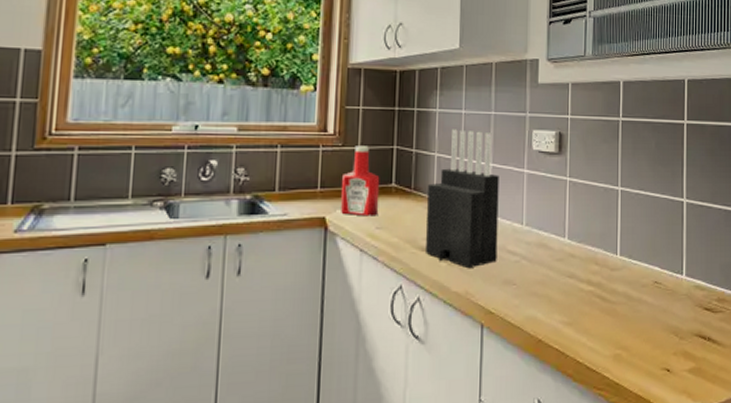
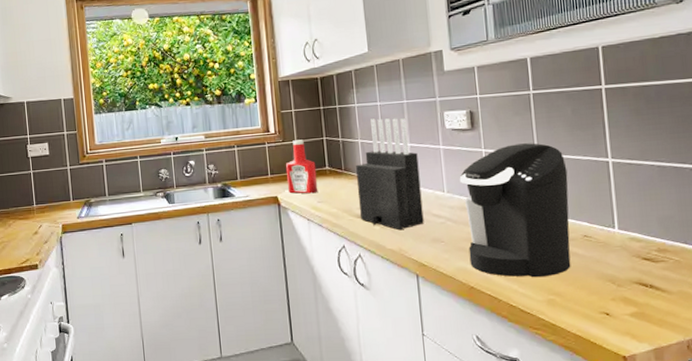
coffee maker: none [540,175,646,329] -> present [459,143,571,278]

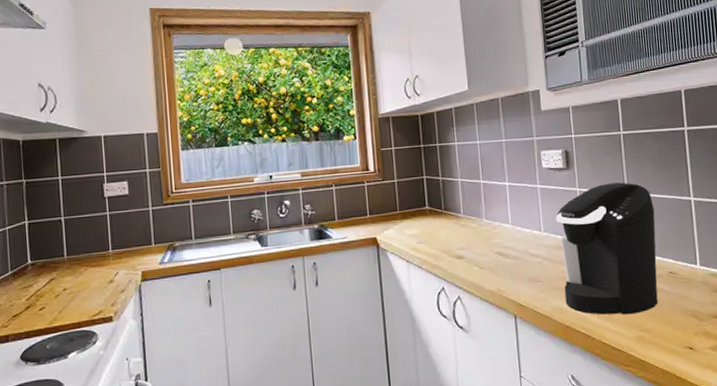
ketchup bottle: present [286,139,318,194] -> none [385,178,418,235]
knife block: present [356,118,424,231] -> none [456,157,522,271]

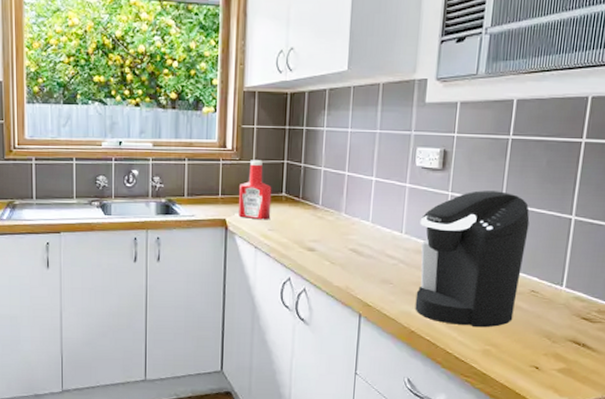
ketchup bottle: none [385,178,418,235] -> present [239,160,272,220]

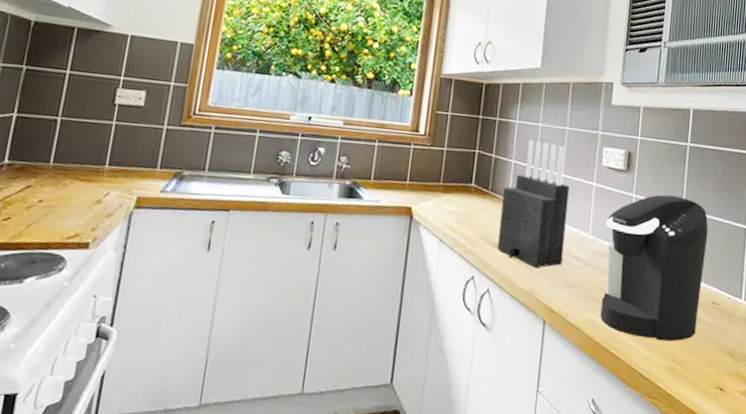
ketchup bottle: present [239,160,272,220] -> none [425,147,462,211]
knife block: none [311,146,382,268] -> present [497,140,570,269]

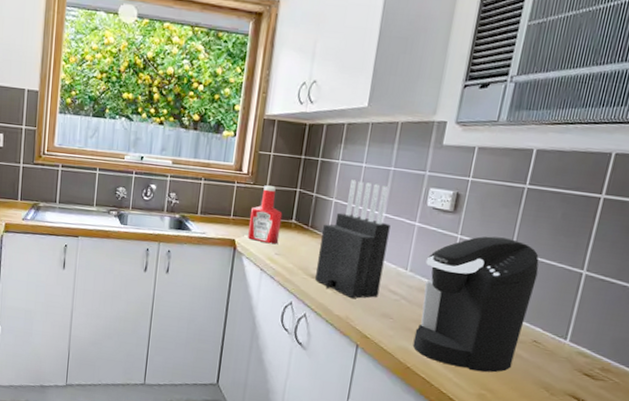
ketchup bottle: none [425,147,462,211] -> present [248,185,283,245]

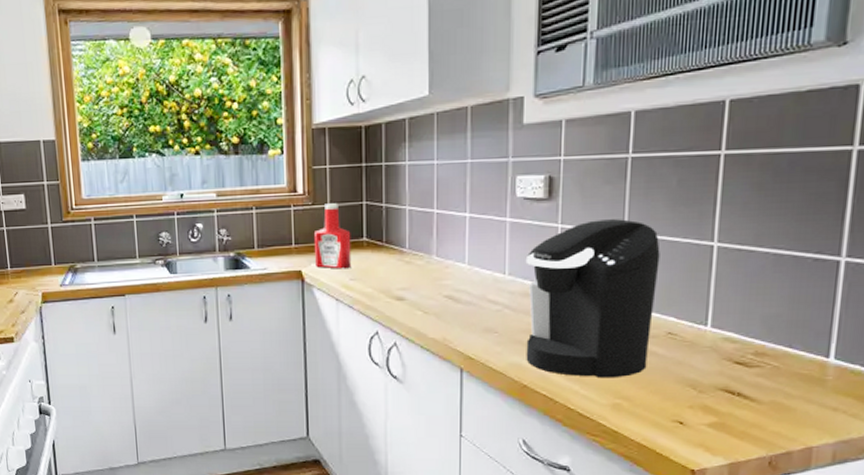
knife block: present [315,179,391,299] -> none [400,180,478,317]

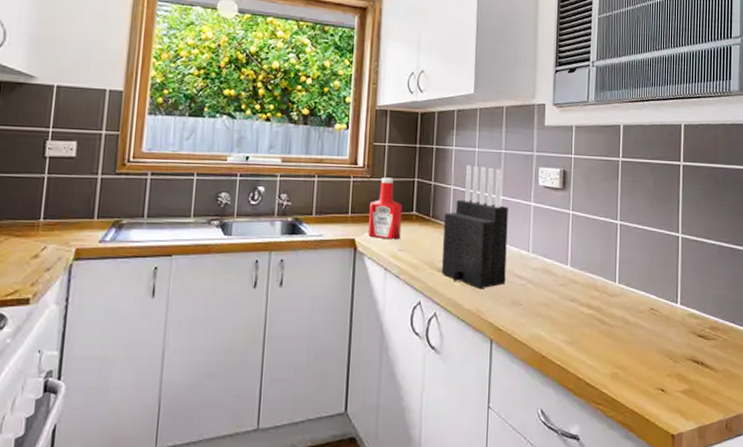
knife block: none [400,180,478,317] -> present [442,165,508,289]
coffee maker: present [525,219,660,379] -> none [544,209,643,349]

